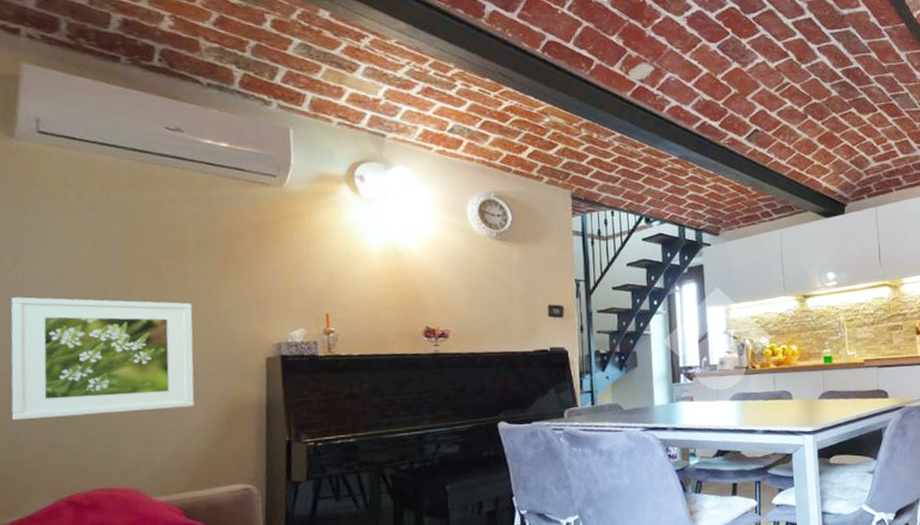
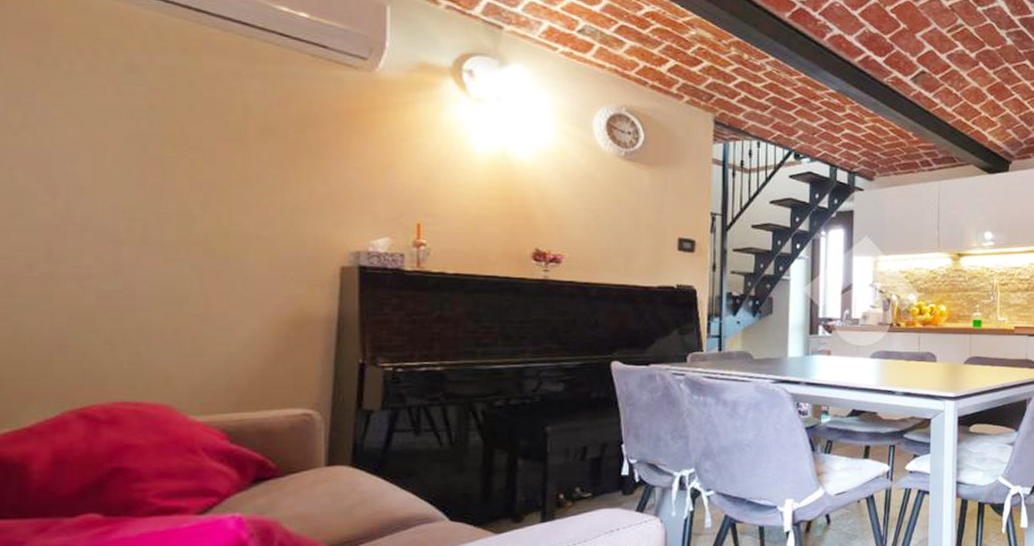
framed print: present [11,297,194,421] -> none [10,167,252,316]

